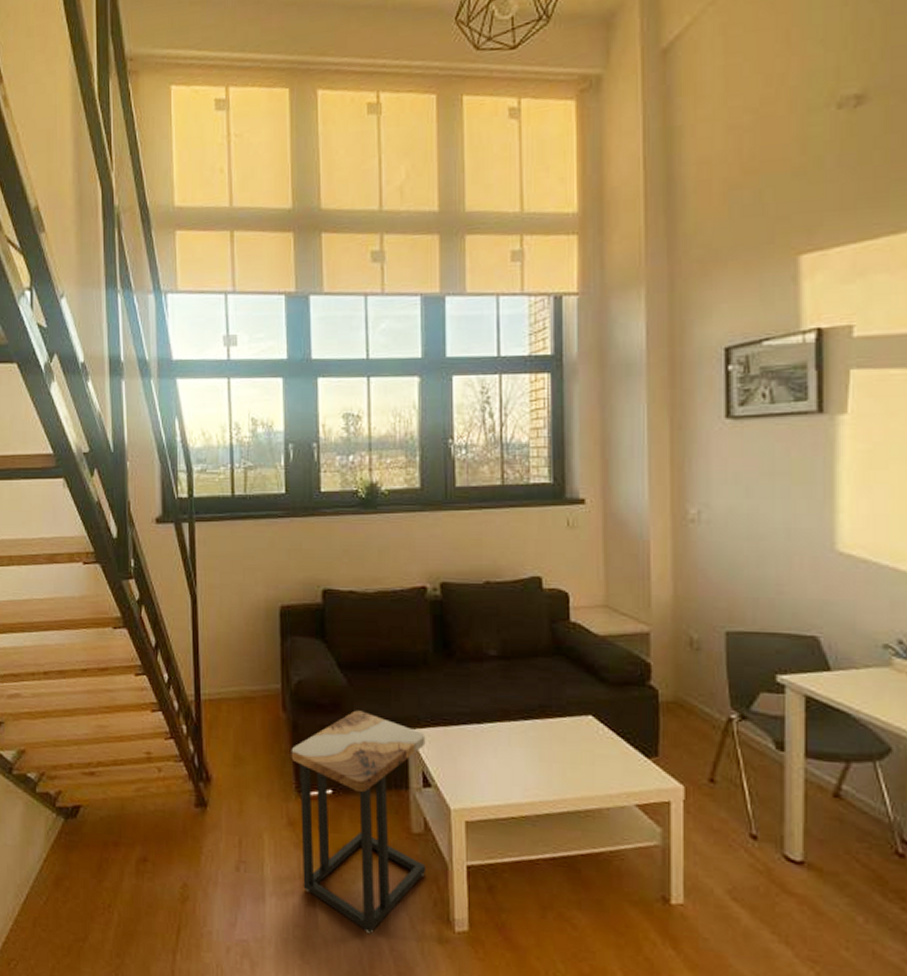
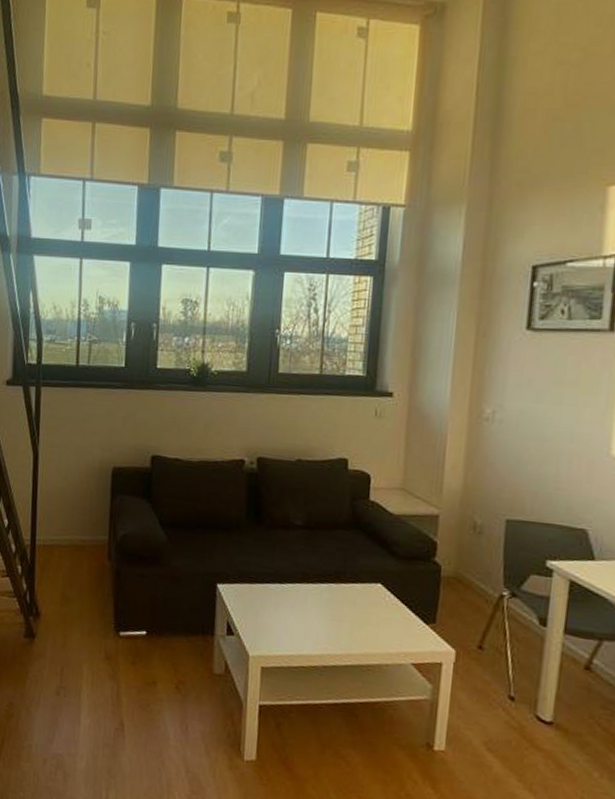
side table: present [291,710,427,933] -> none [112,564,233,756]

